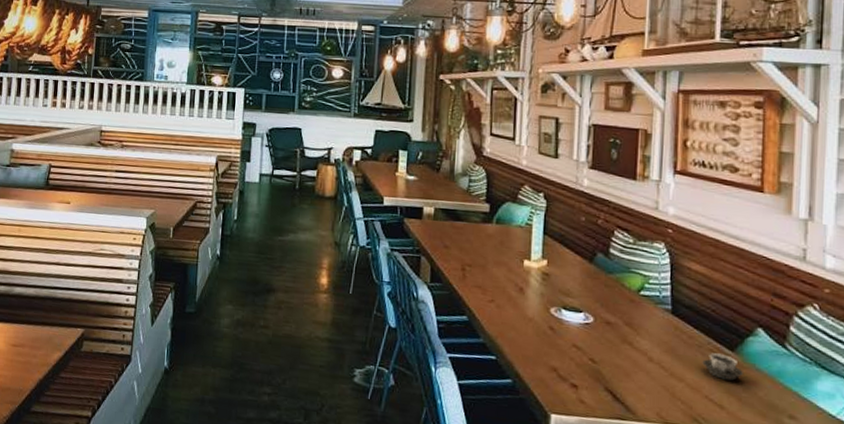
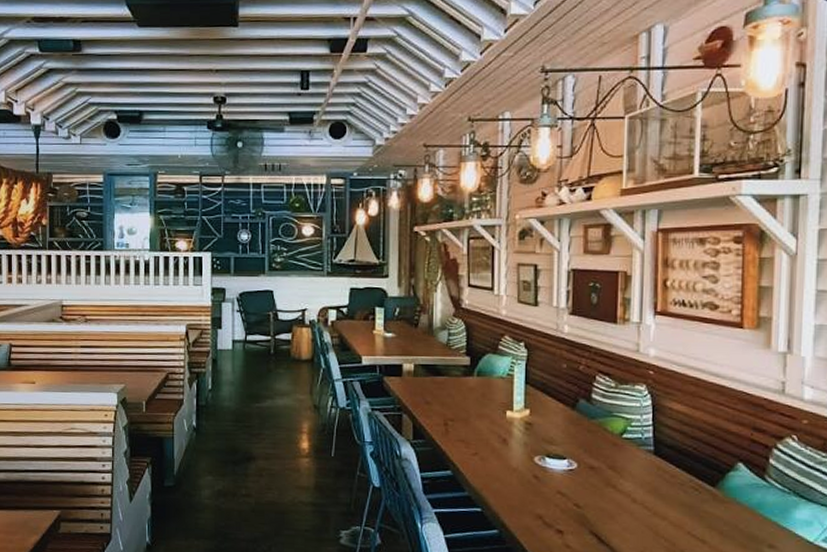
cup: present [702,353,743,381] -> none [684,490,724,515]

